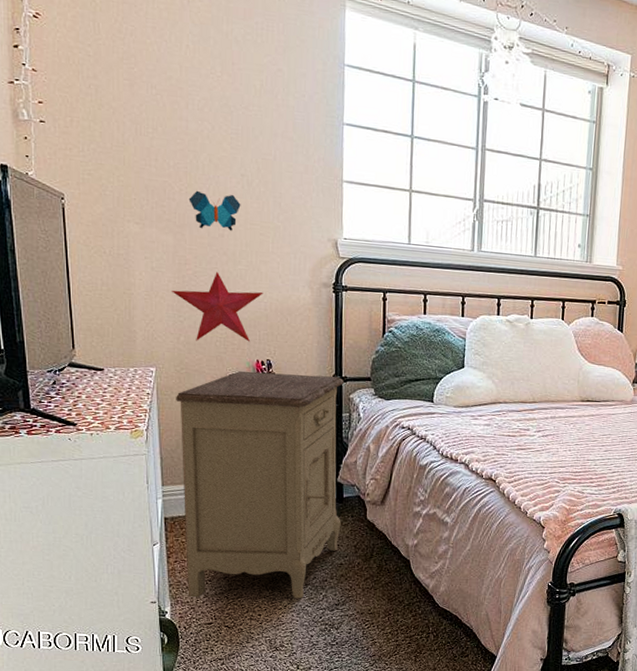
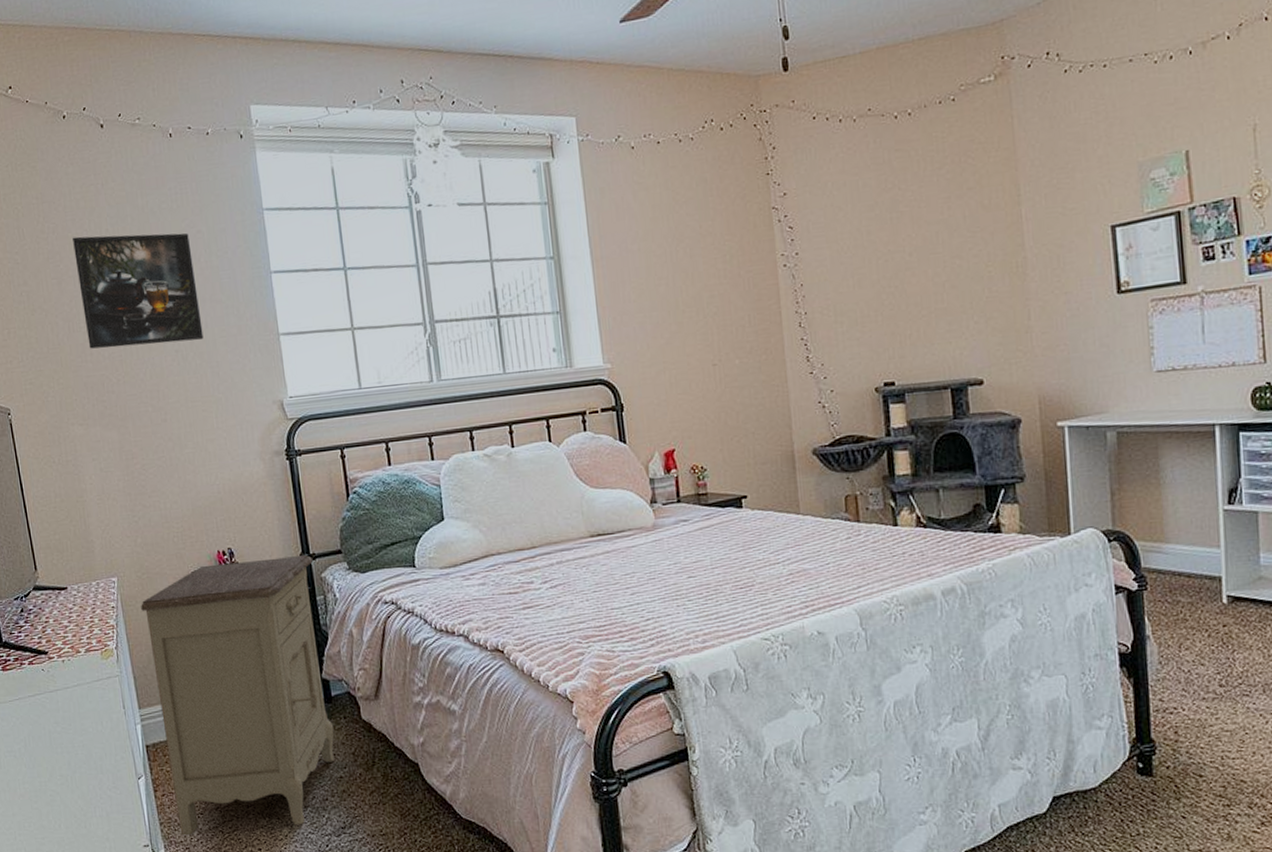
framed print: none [151,44,271,170] -> present [73,233,204,349]
decorative star: present [172,271,263,342] -> none [123,460,214,541]
decorative butterfly: present [188,190,241,231] -> none [127,373,180,418]

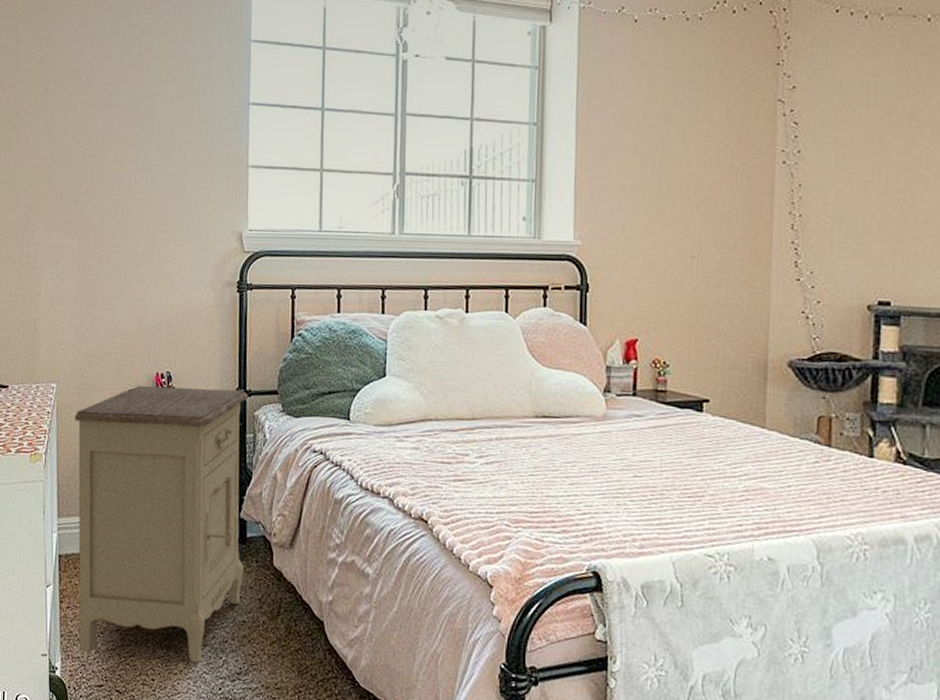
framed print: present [73,233,204,349] -> none [64,46,176,161]

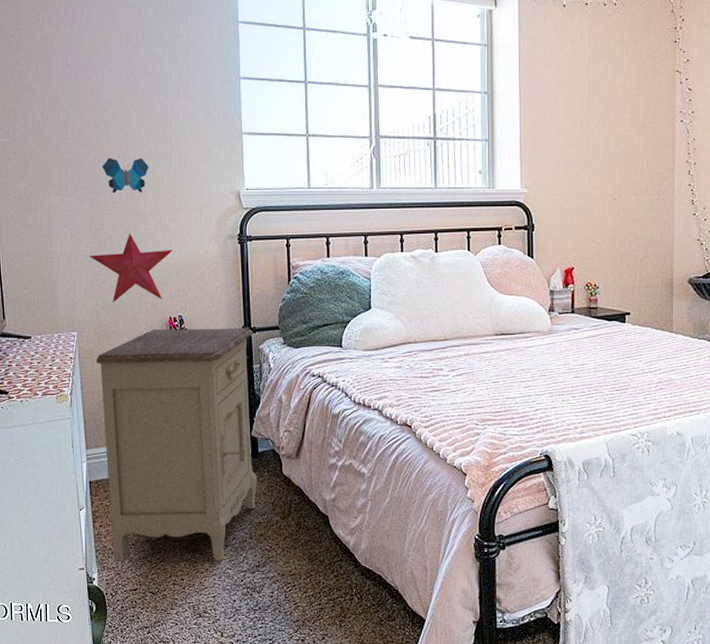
decorative star: none [75,275,165,353] -> present [89,233,173,303]
decorative butterfly: none [94,190,144,231] -> present [102,157,149,194]

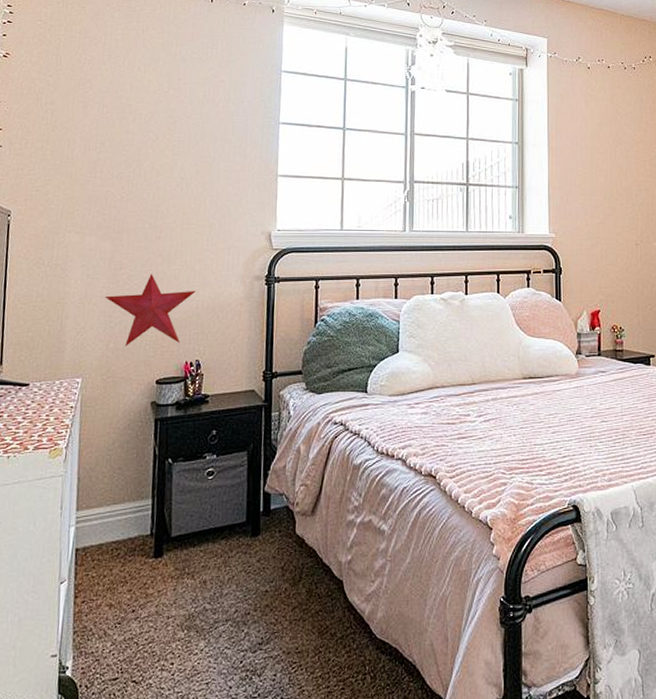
nightstand: present [96,327,258,563] -> none [93,372,274,646]
decorative butterfly: present [102,157,149,194] -> none [129,196,179,233]

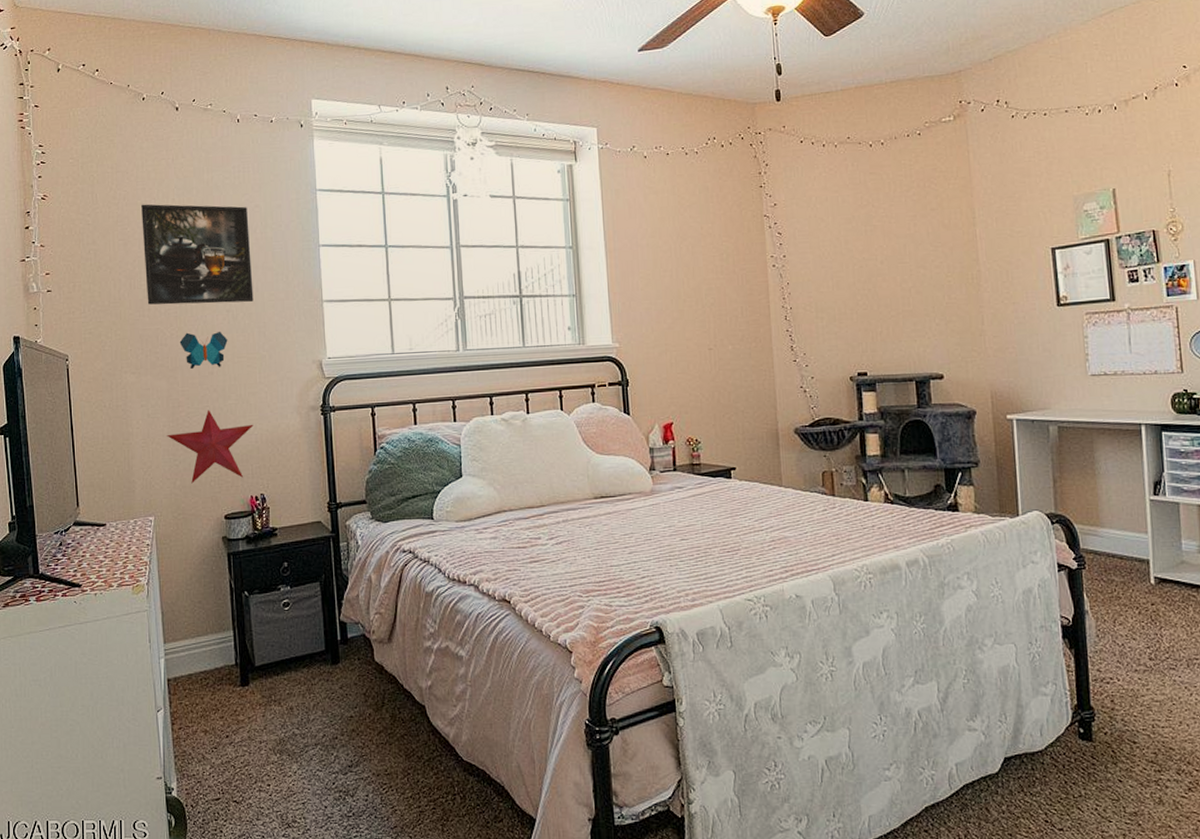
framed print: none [100,70,212,171] -> present [141,204,254,305]
decorative butterfly: none [129,196,179,233] -> present [179,331,228,370]

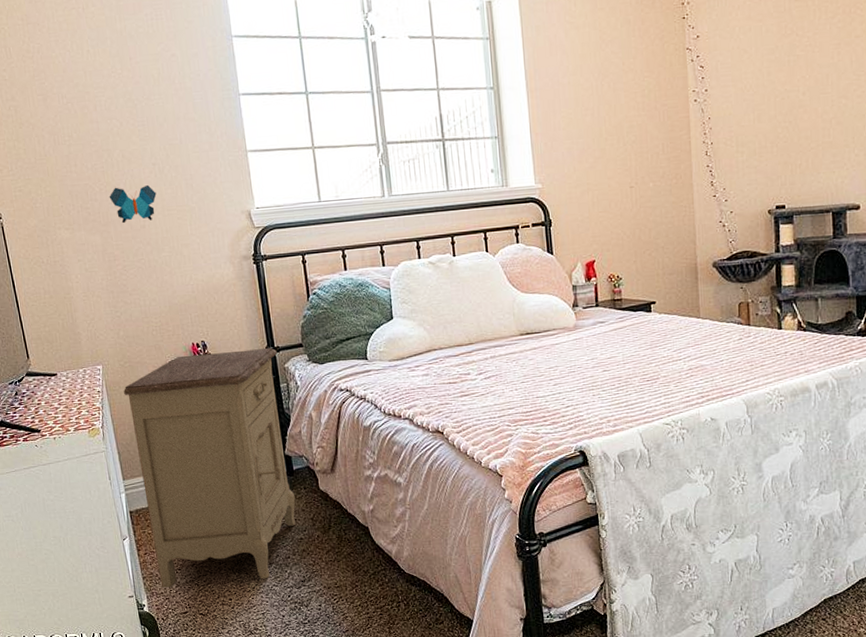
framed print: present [141,204,254,305] -> none [56,56,178,160]
decorative star: present [167,409,254,484] -> none [106,262,189,334]
nightstand: none [174,503,348,769] -> present [124,347,296,588]

